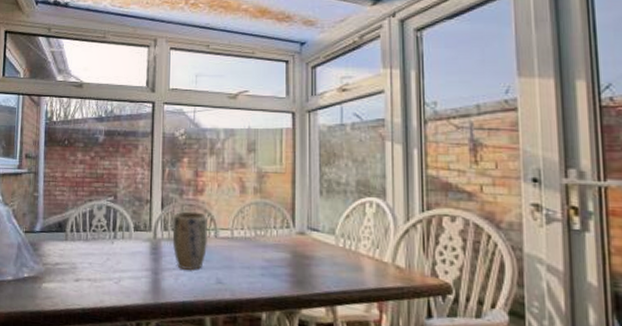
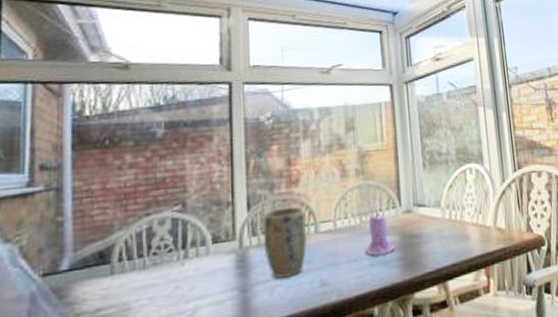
candle: none [257,227,285,269] -> present [365,210,394,257]

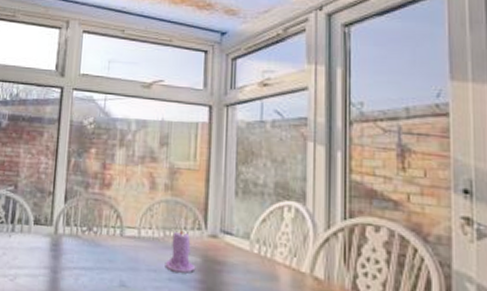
plant pot: present [263,206,308,279] -> none [74,205,114,272]

